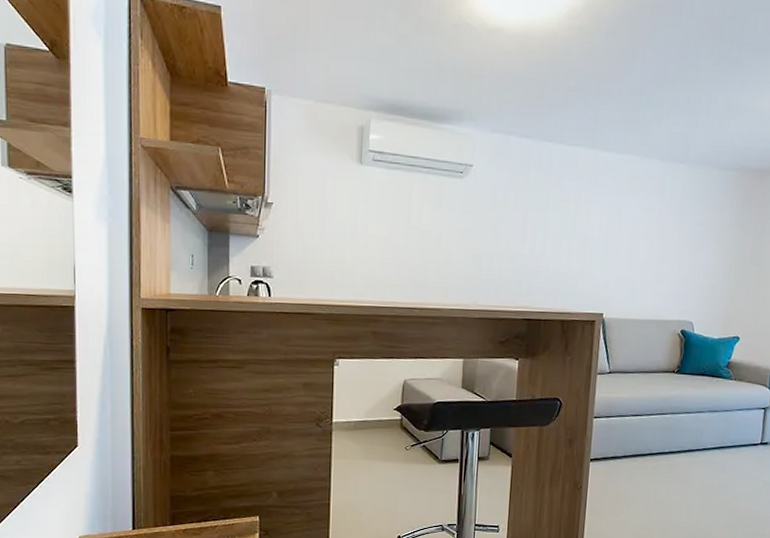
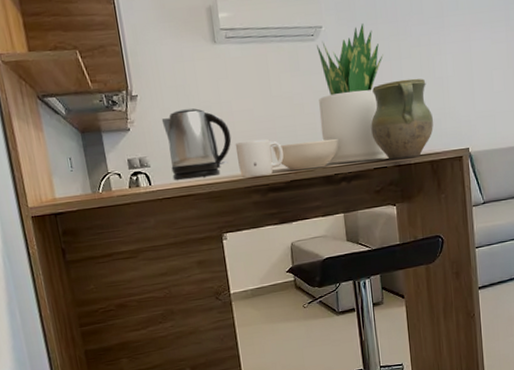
kettle: none [293,224,361,299] -> present [161,108,232,181]
mug: none [363,267,412,307] -> present [235,139,284,178]
bowl: none [401,277,472,308] -> present [272,138,340,171]
planter: none [454,169,531,310] -> present [317,24,386,164]
ceramic jug: none [505,232,571,313] -> present [371,78,434,160]

